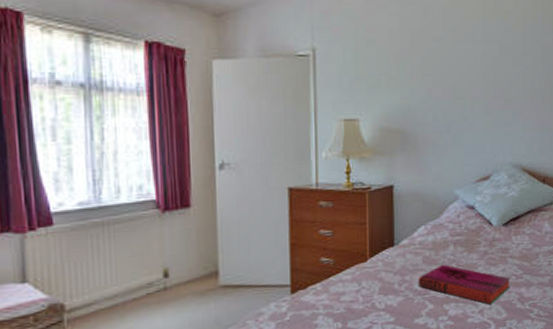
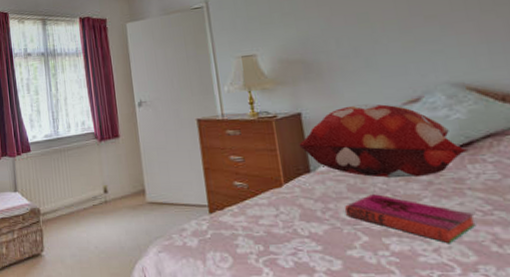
decorative pillow: none [388,179,516,250] -> present [299,104,469,178]

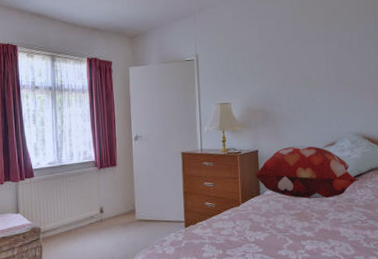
hardback book: present [345,193,477,243] -> none [280,209,357,242]

